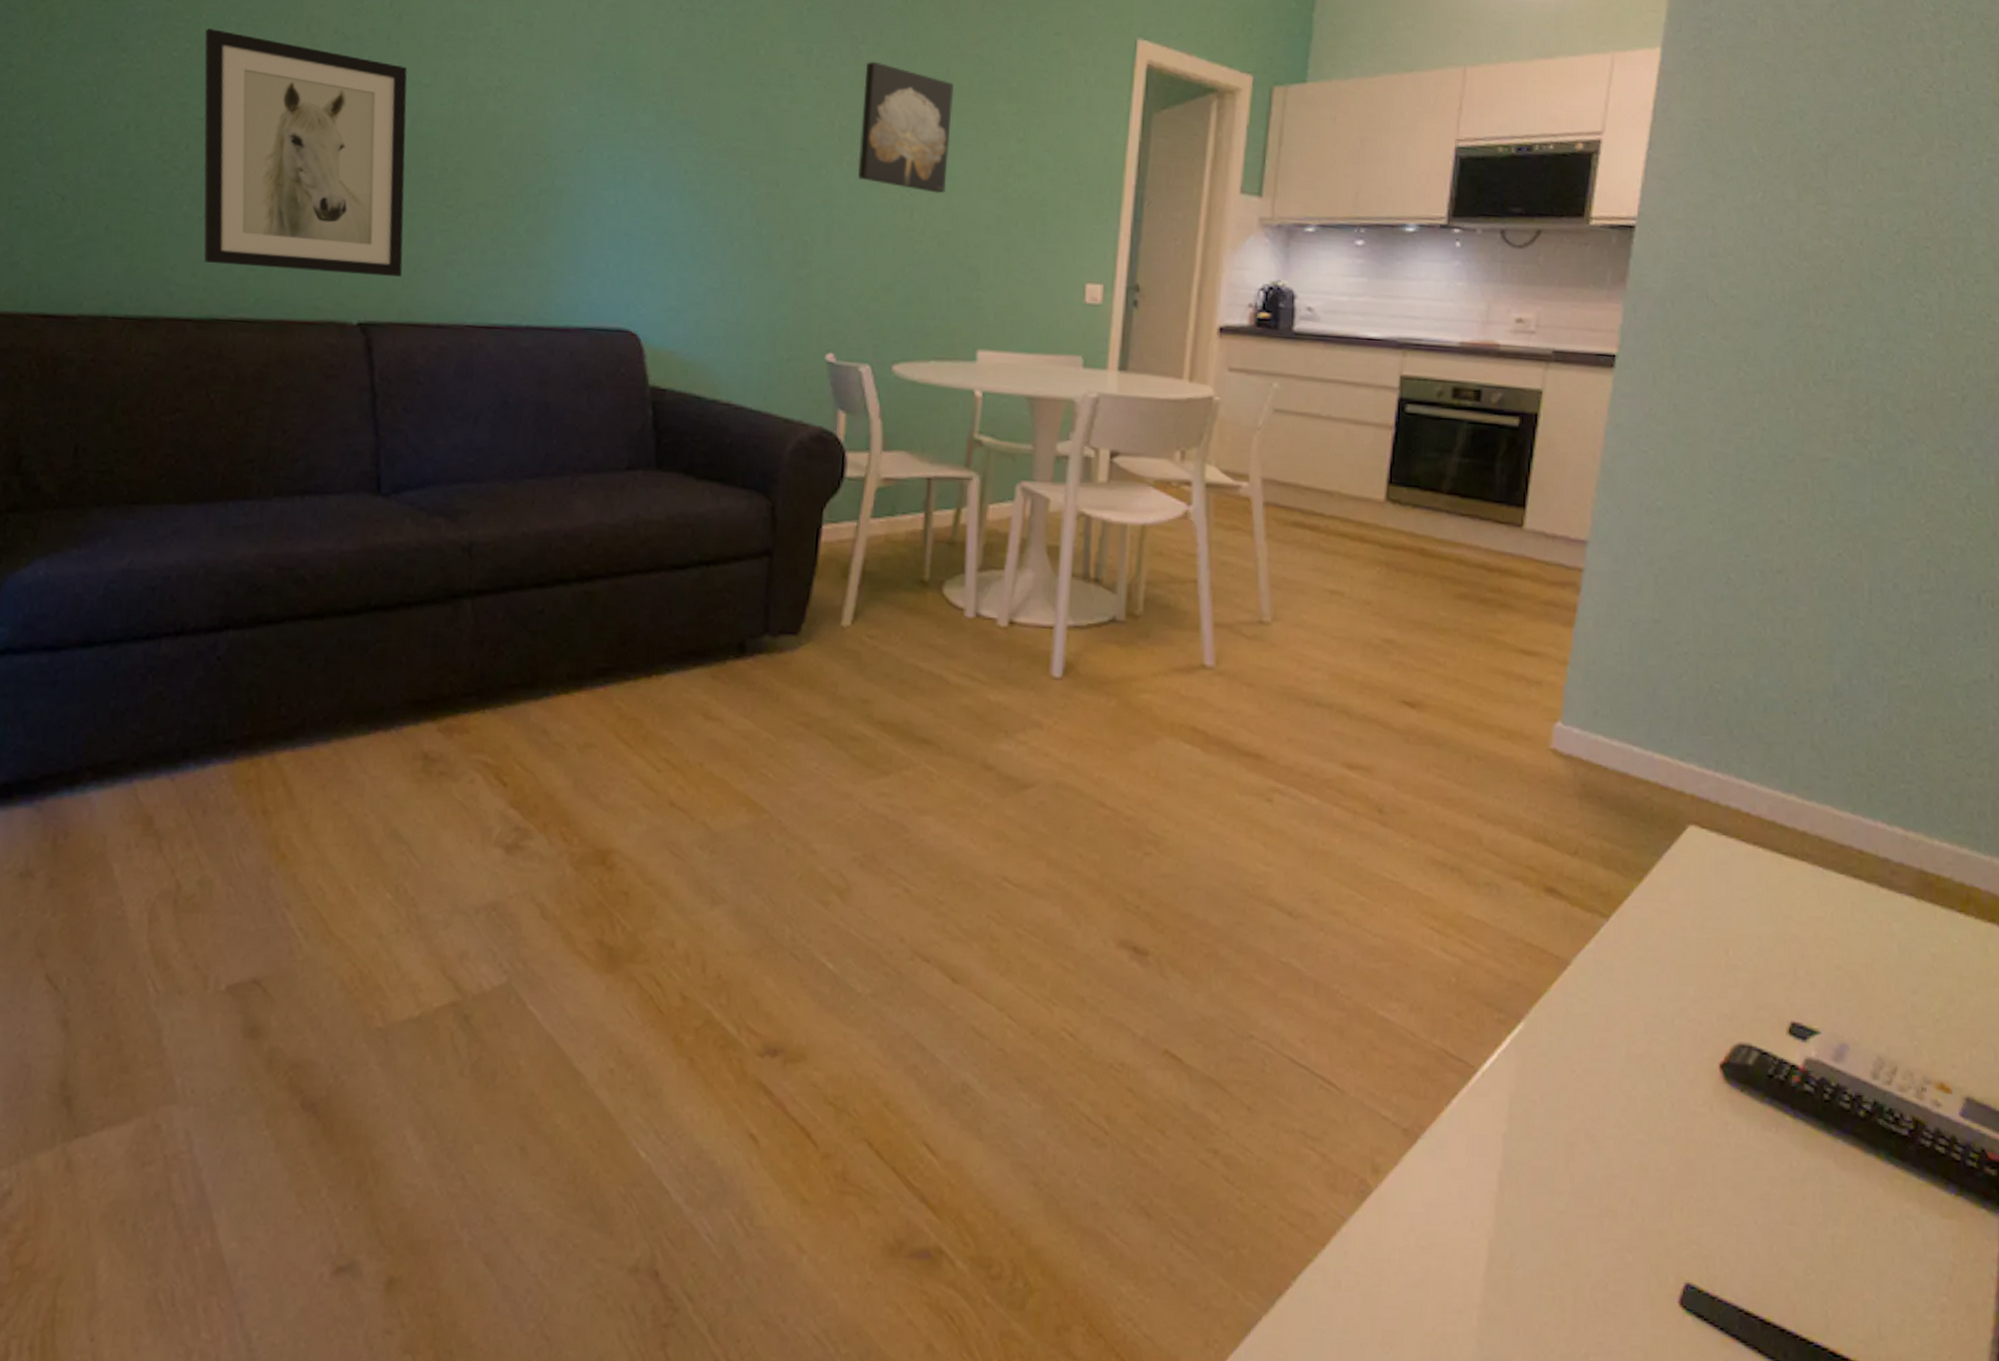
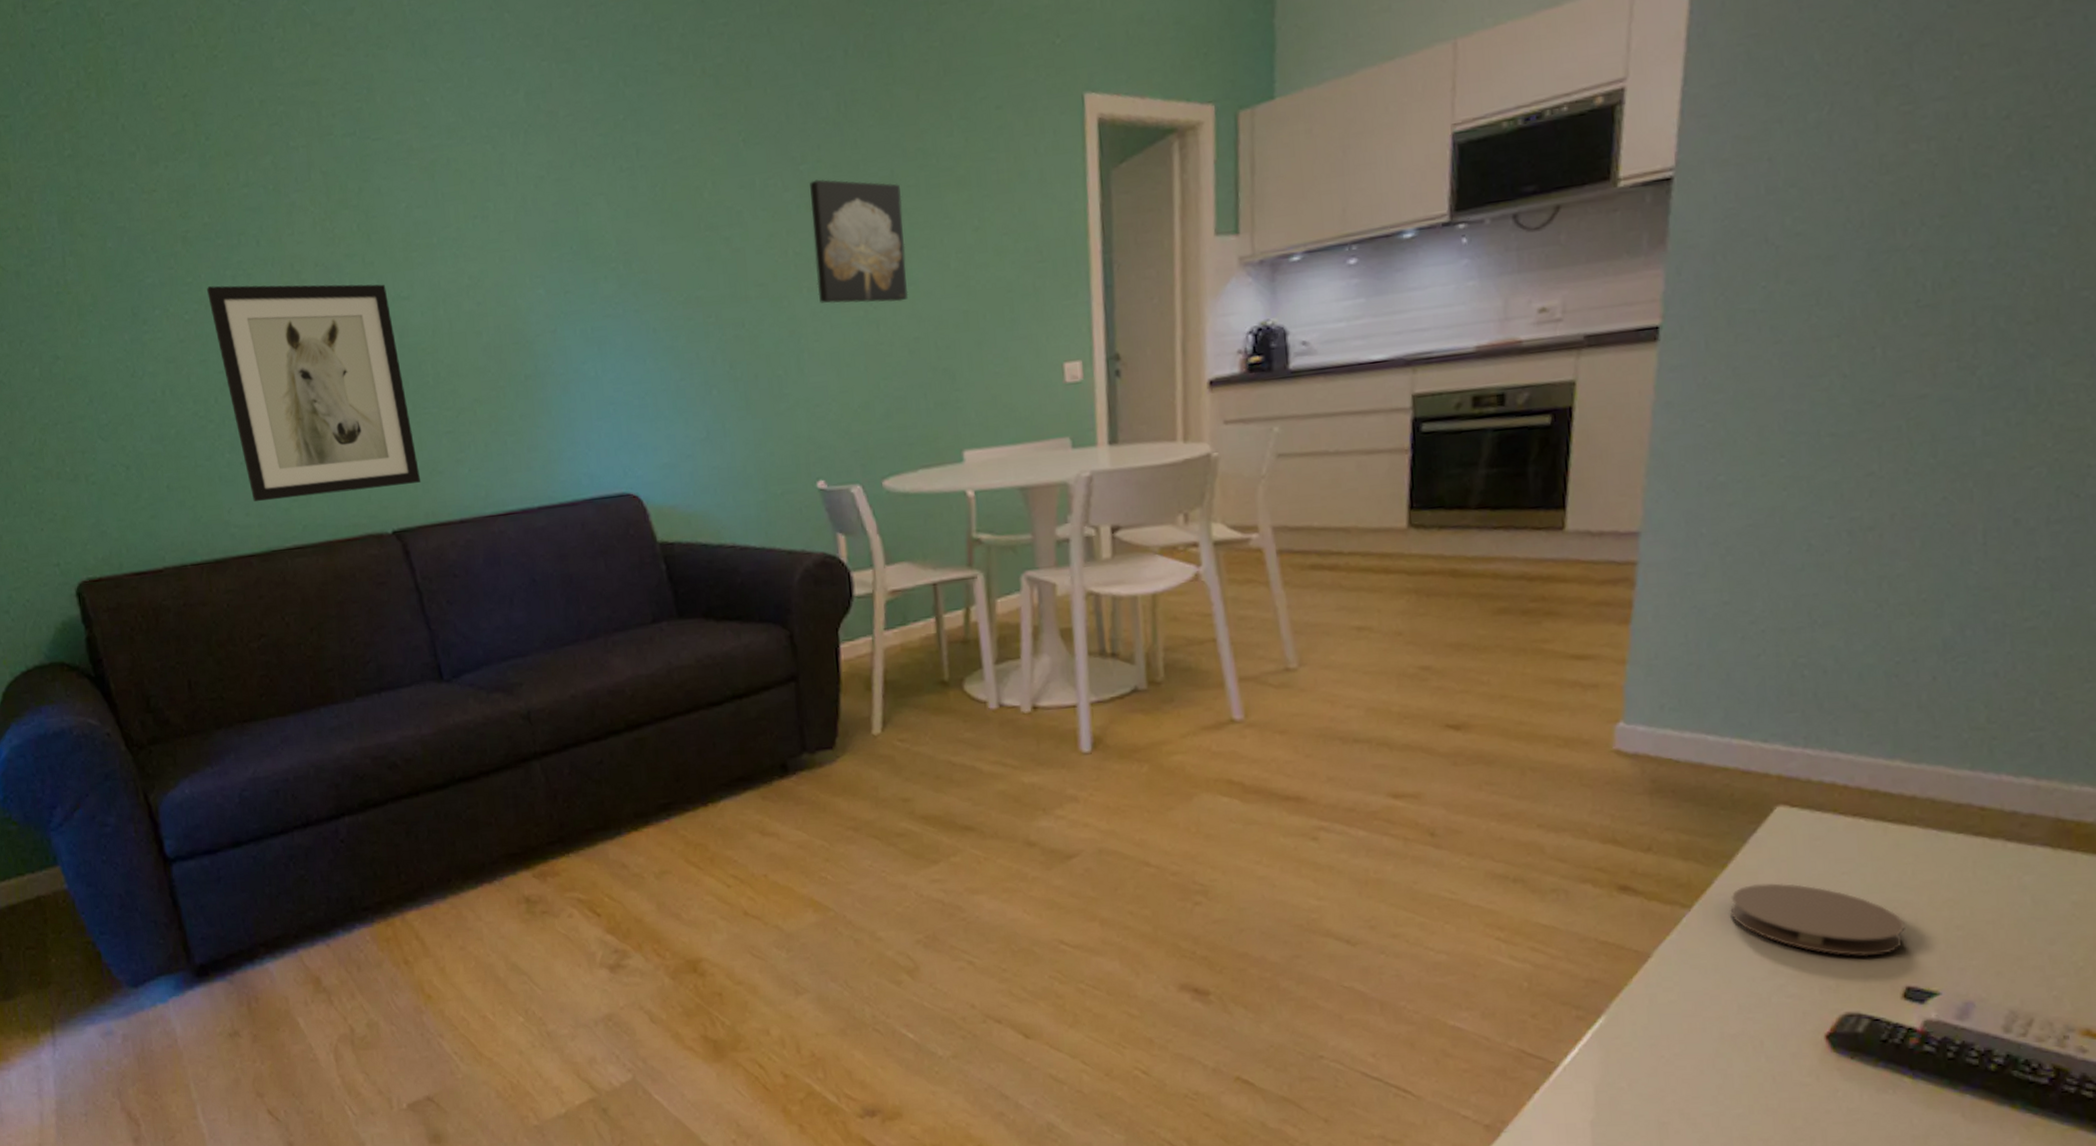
coaster: none [1643,901,1793,987] -> present [1730,883,1905,957]

